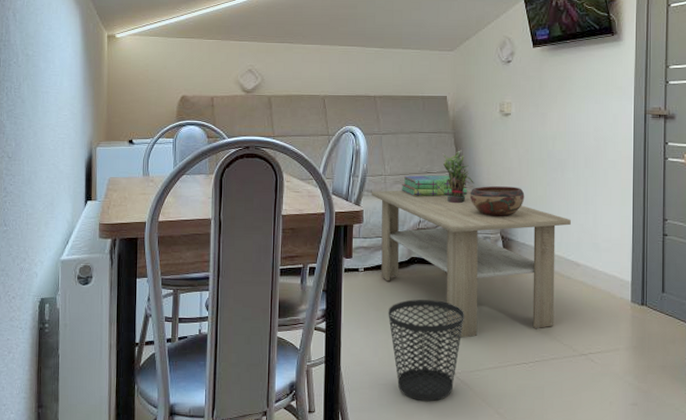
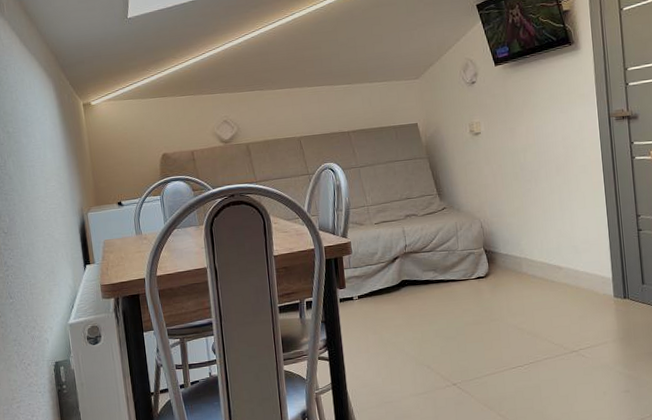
coffee table: present [371,189,571,339] -> none [356,209,549,351]
wastebasket: present [388,299,465,402] -> none [386,317,459,414]
stack of books: present [402,175,467,197] -> none [384,198,448,223]
potted plant: present [442,149,474,204] -> none [420,172,453,225]
decorative bowl: present [469,186,525,217] -> none [450,202,503,233]

